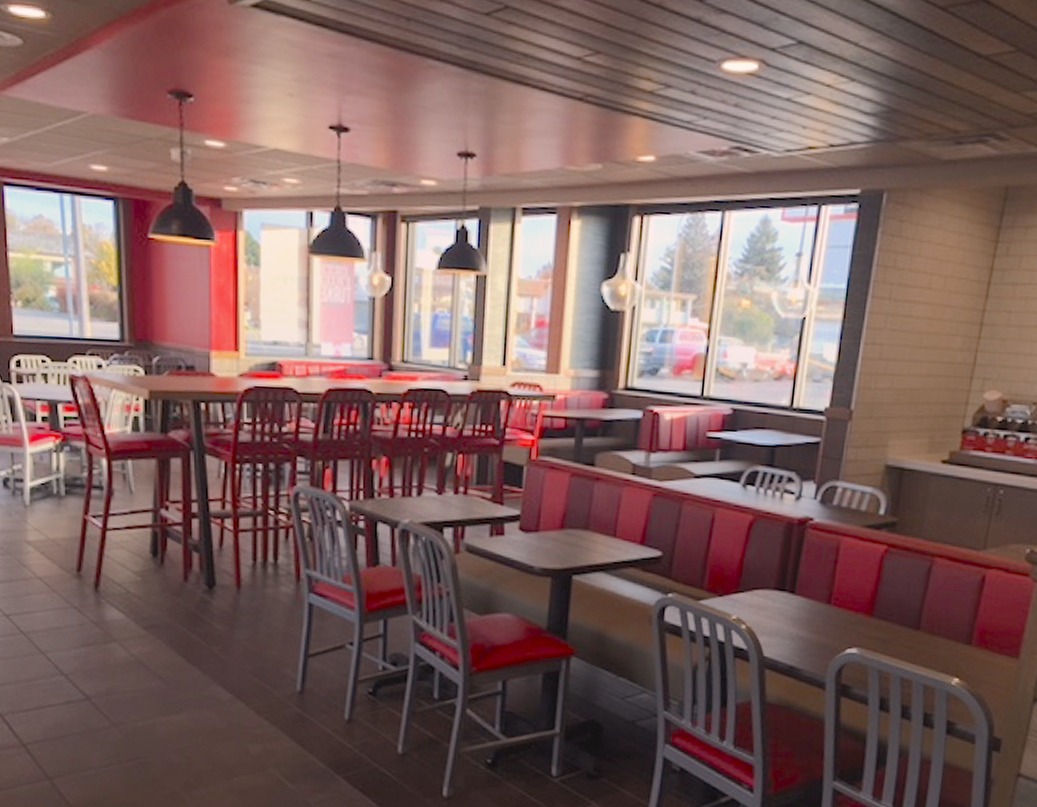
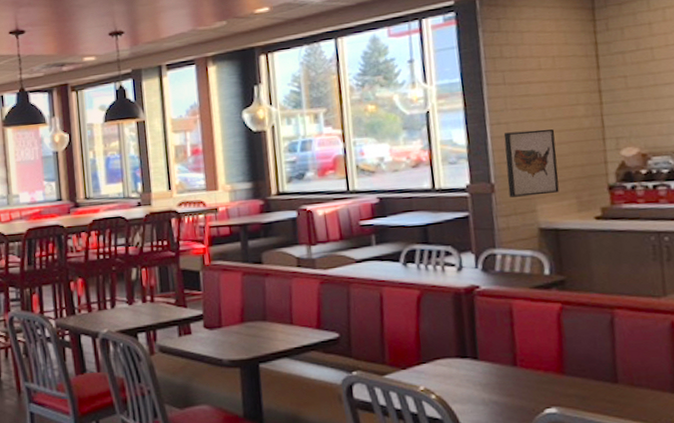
wall art: none [865,355,927,430] -> present [503,129,559,198]

